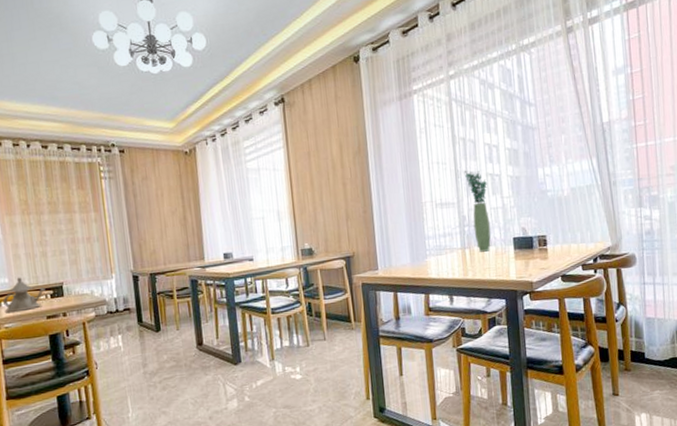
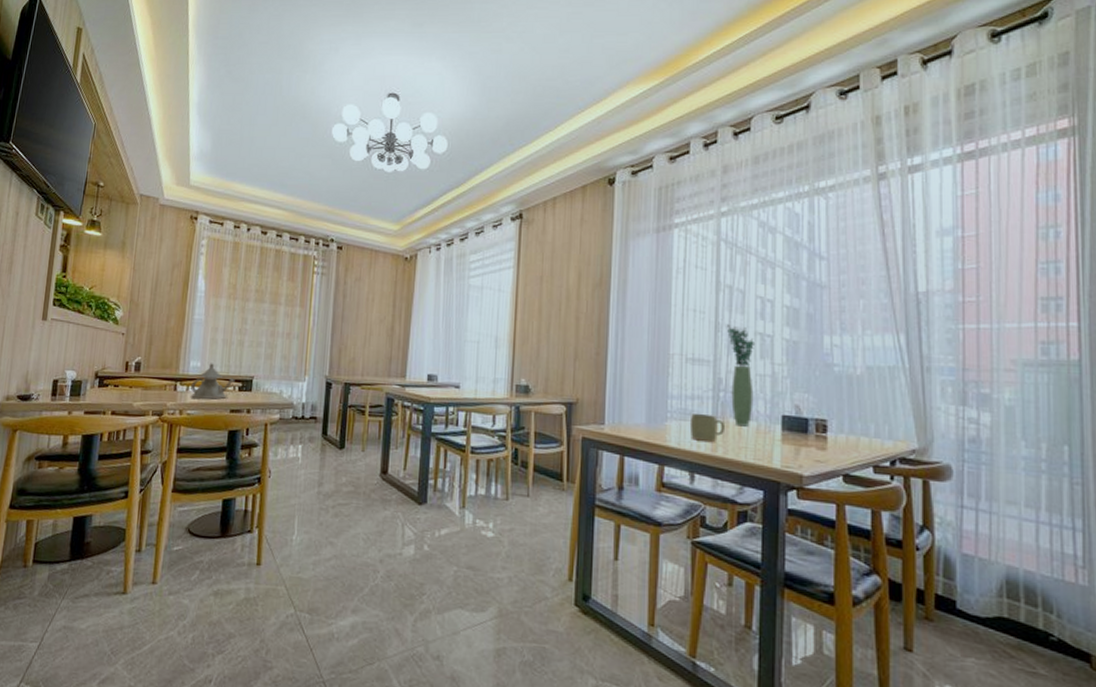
mug: none [444,247,472,269] -> present [689,414,724,442]

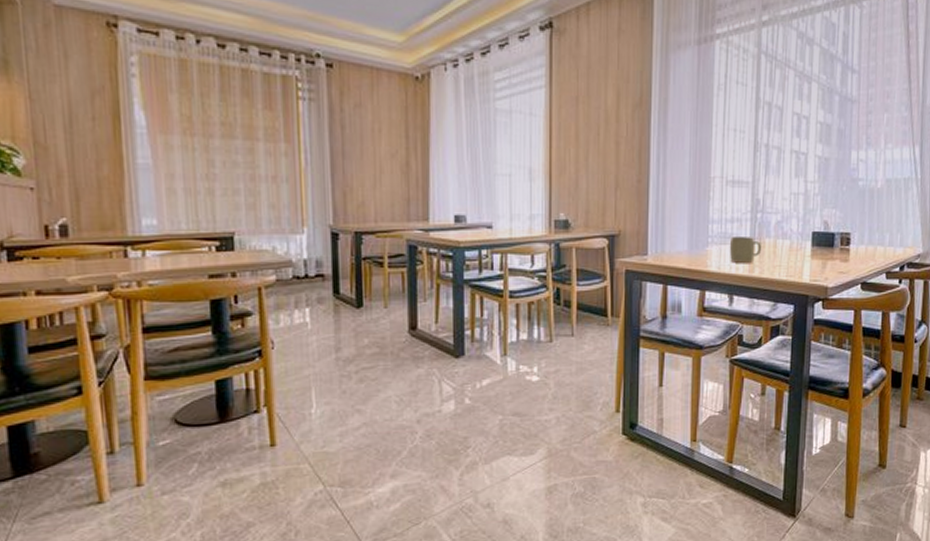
teapot: present [190,363,235,400] -> none [148,219,210,266]
vase: present [727,325,754,427] -> none [766,144,790,246]

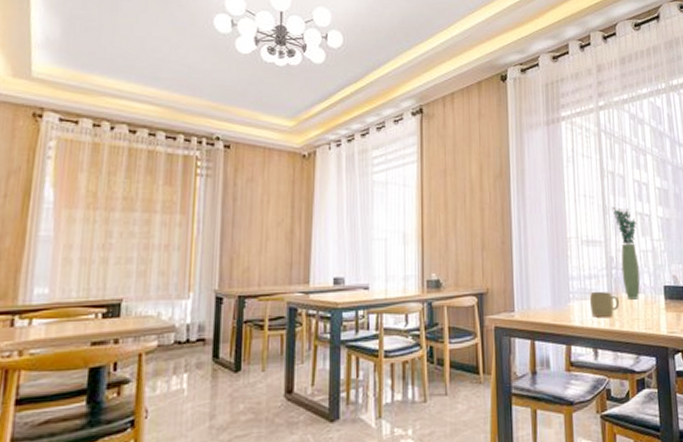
vase: none [766,144,790,246] -> present [613,207,641,300]

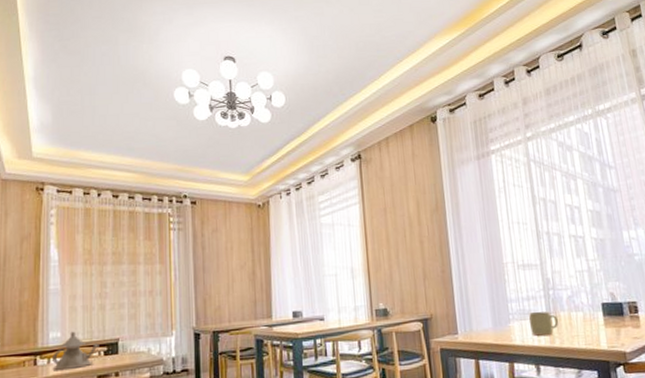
teapot: none [34,288,97,335] -> present [52,331,100,371]
vase: present [613,207,641,300] -> none [547,232,579,318]

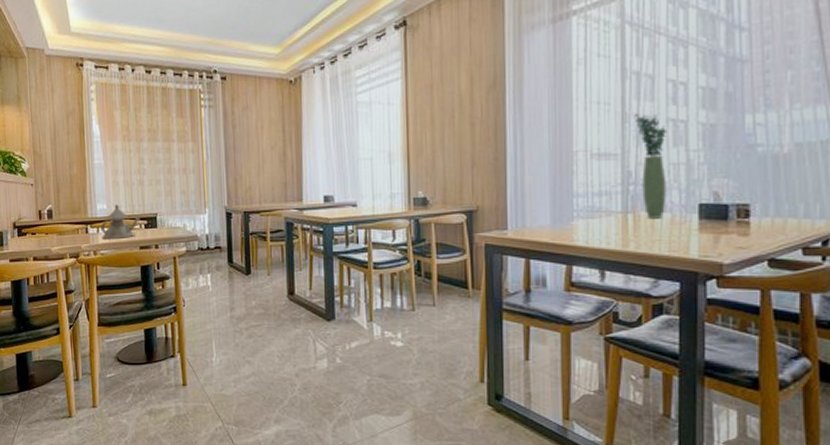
mug: present [528,311,558,336] -> none [597,210,636,237]
vase: none [547,232,579,318] -> present [636,114,667,219]

